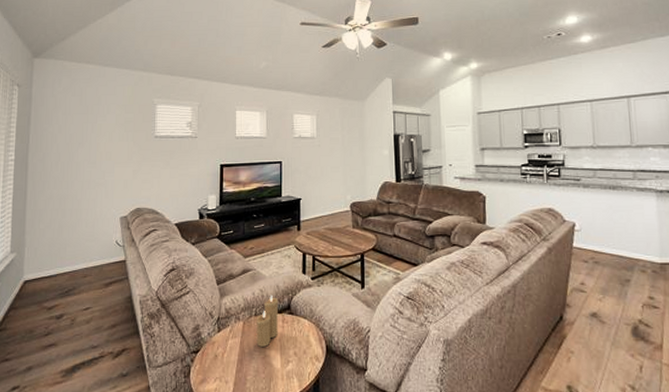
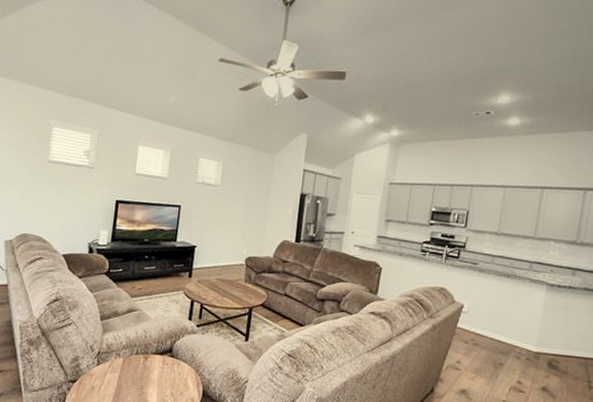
candle: present [256,294,278,347] -> none [134,336,161,384]

